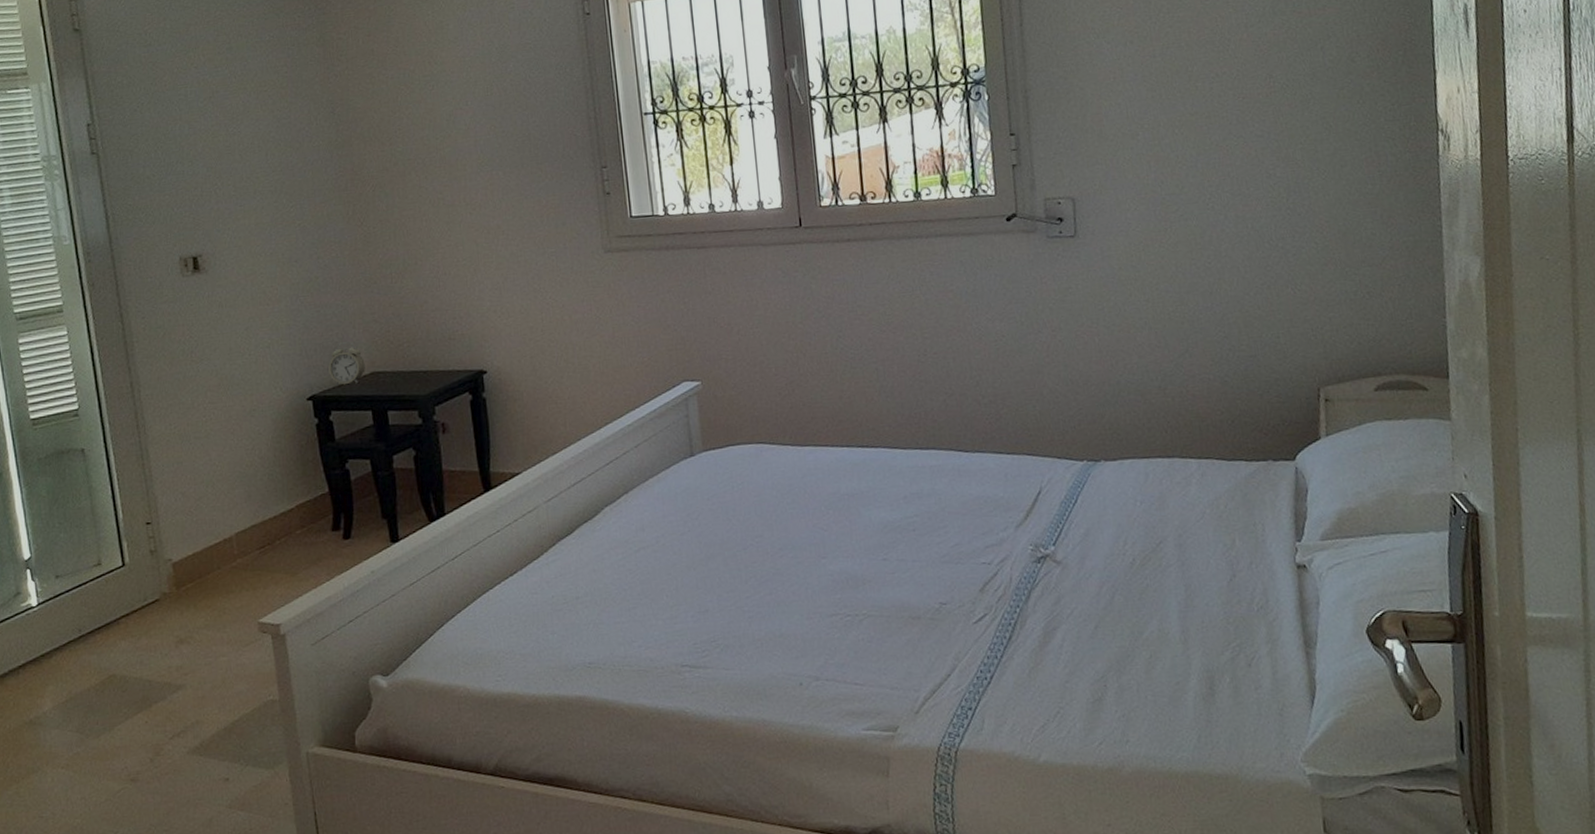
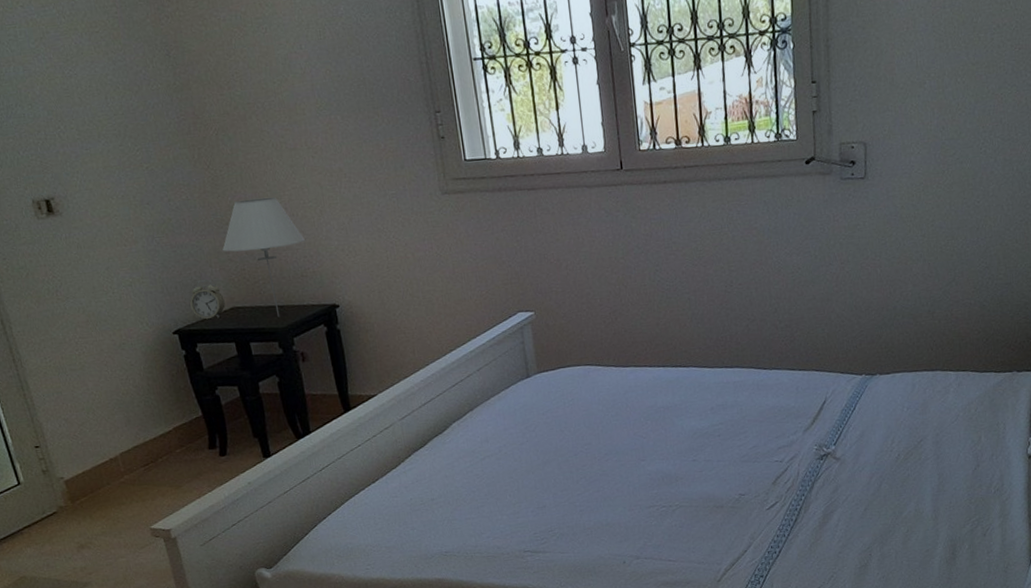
table lamp: none [368,254,457,384] -> present [222,197,306,317]

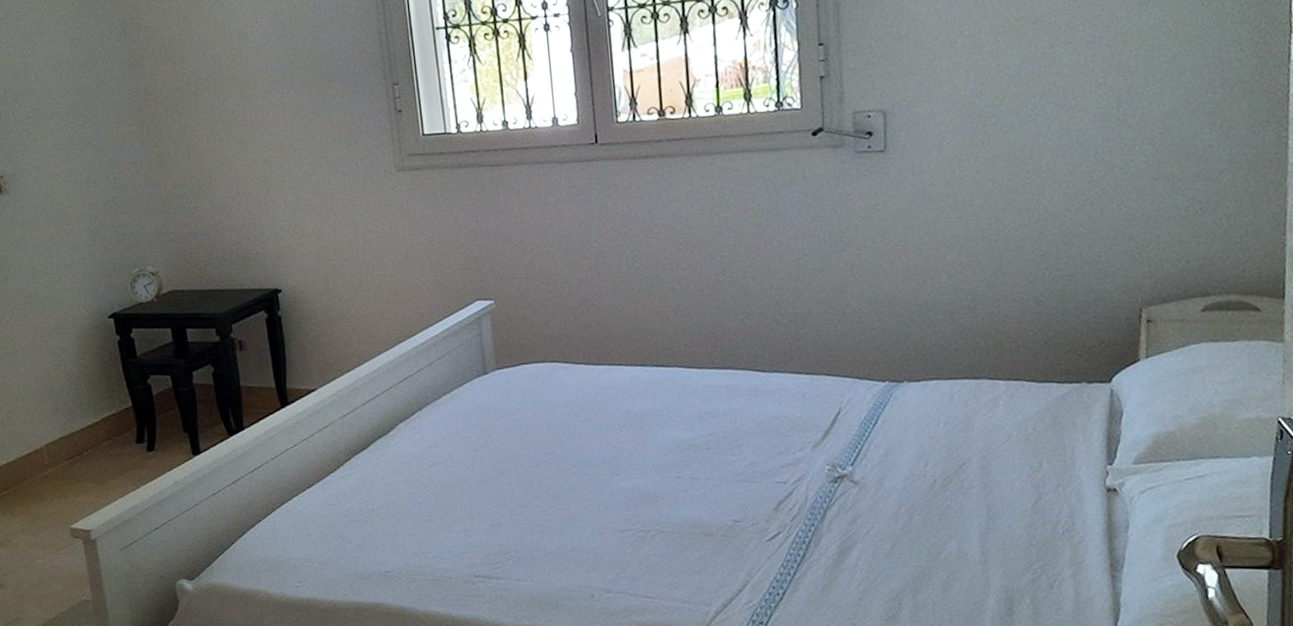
table lamp: present [222,197,306,317] -> none [165,174,251,302]

